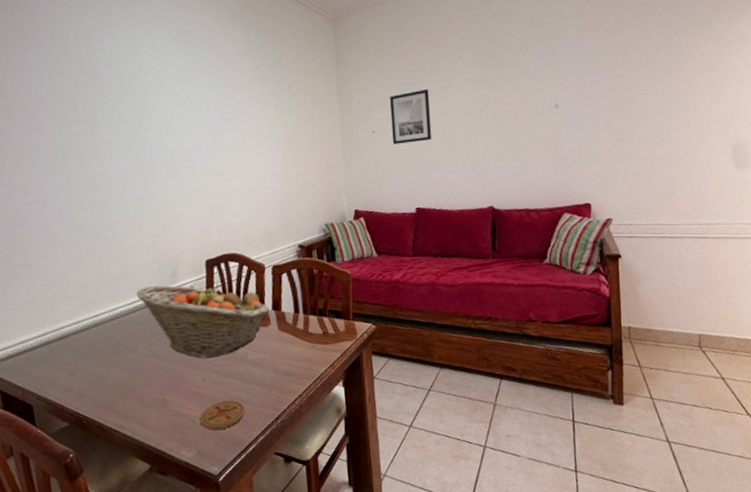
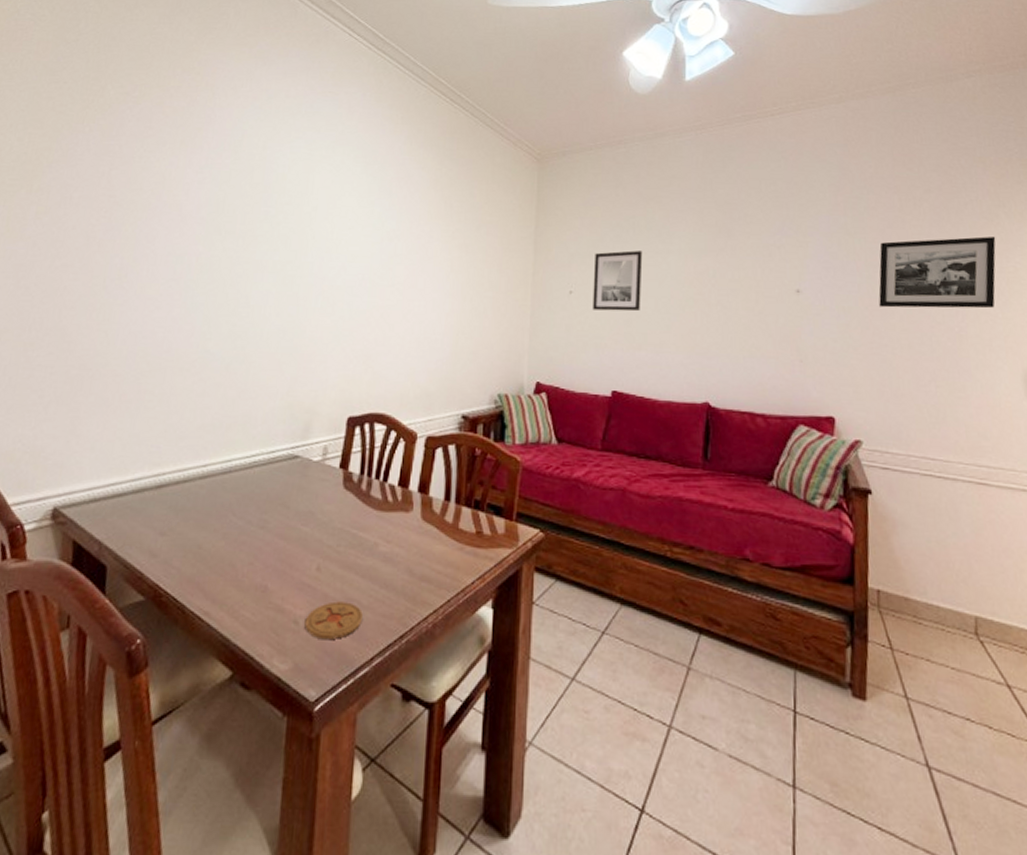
fruit basket: present [136,283,269,359] -> none [258,439,414,542]
picture frame: none [619,40,710,111] -> present [878,236,996,309]

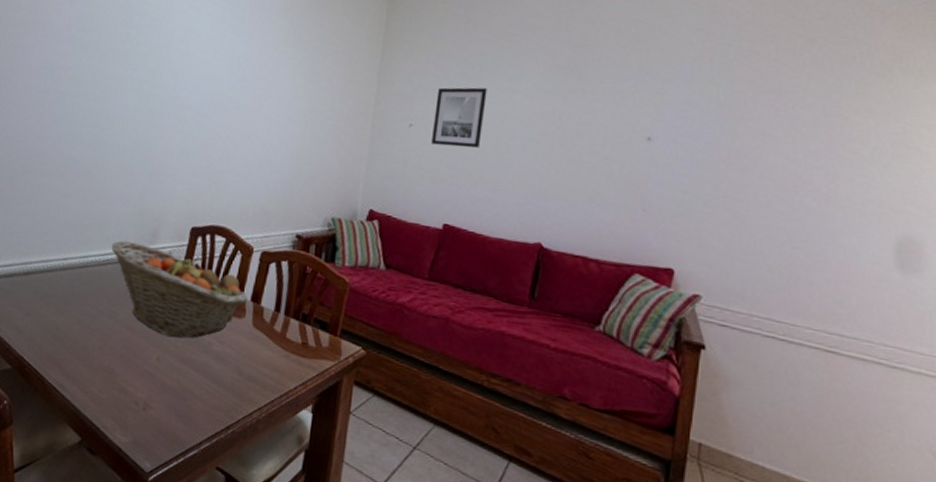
fruit basket: none [258,439,414,542] -> present [111,240,248,339]
coaster: present [304,601,363,639] -> none [144,389,195,422]
picture frame: present [878,236,996,309] -> none [738,93,886,171]

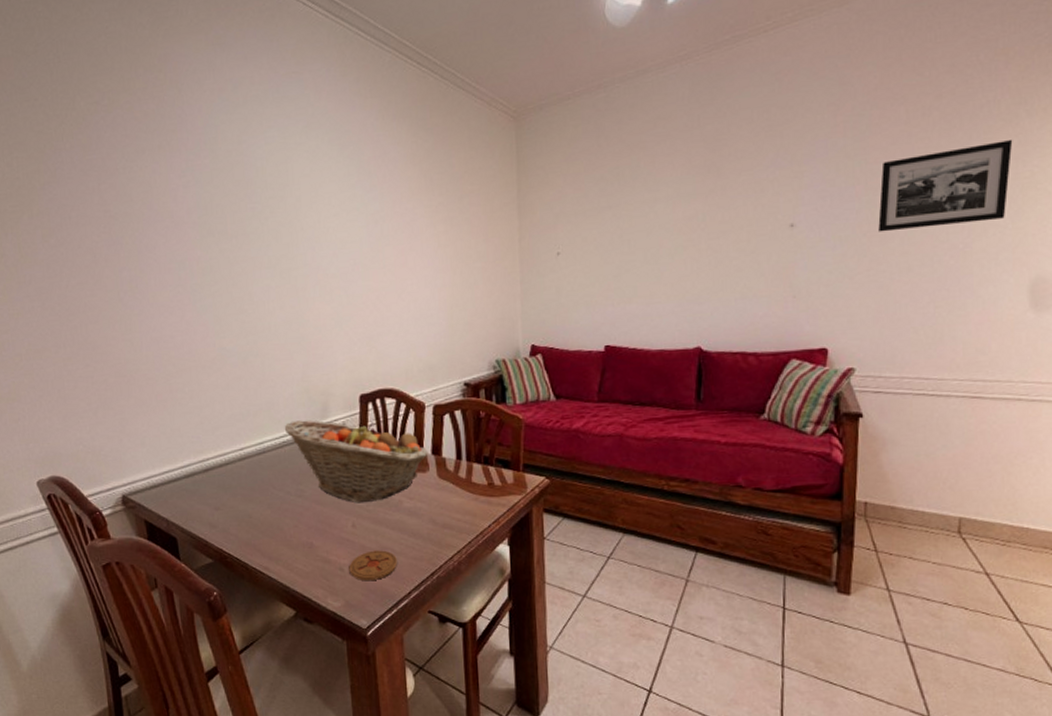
coaster: none [144,389,195,422] -> present [349,550,397,580]
wall art: present [432,87,488,148] -> none [579,202,630,269]
picture frame: none [738,93,886,171] -> present [878,140,1013,232]

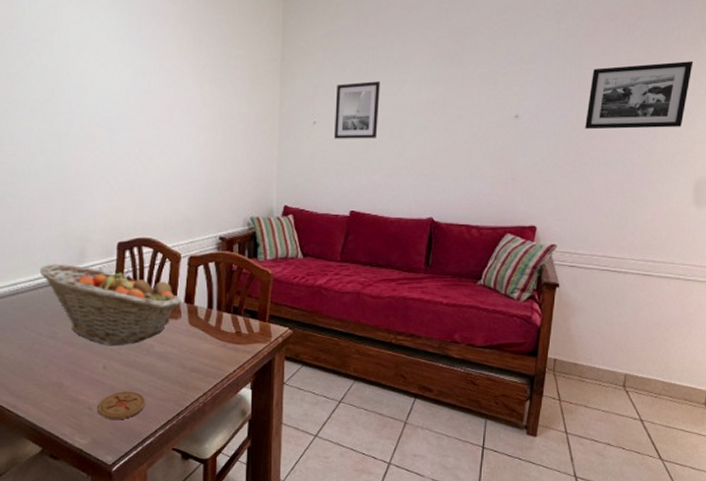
wall art: none [579,202,630,269] -> present [335,81,381,139]

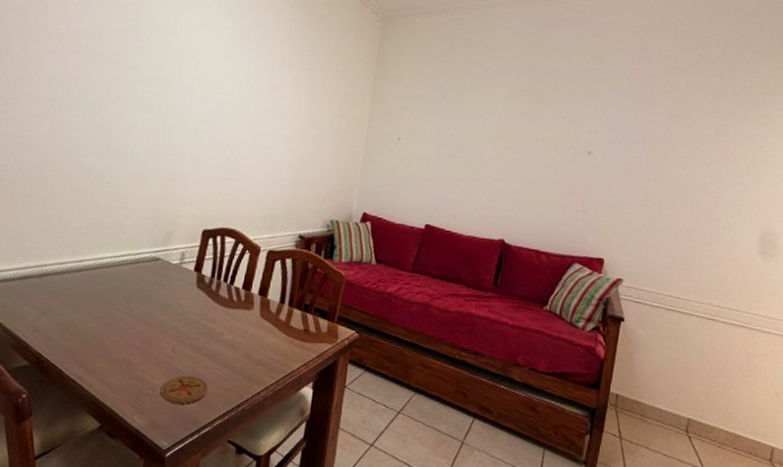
fruit basket: present [39,264,181,346] -> none [126,243,256,330]
wall art: present [335,81,381,139] -> none [417,106,464,159]
picture frame: present [585,61,694,130] -> none [655,117,760,180]

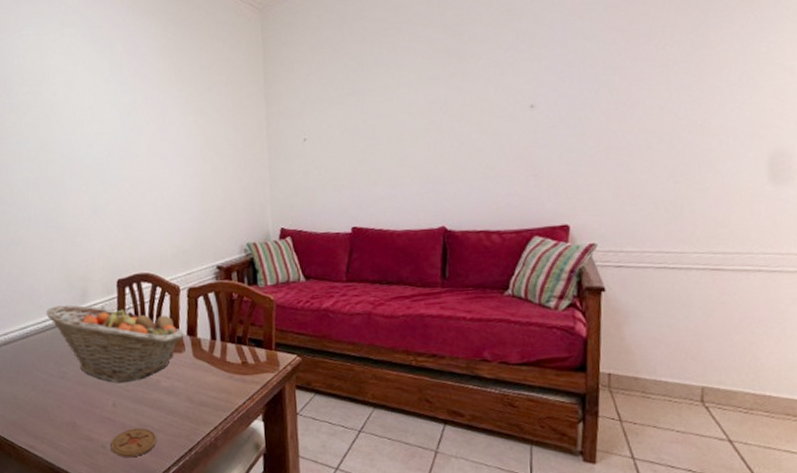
fruit basket: none [126,243,256,330] -> present [46,304,184,384]

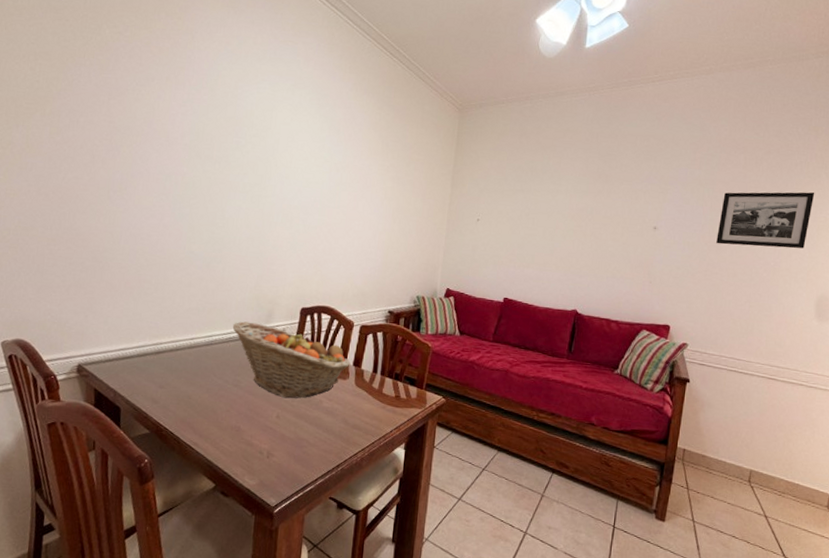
coaster: present [110,428,157,457] -> none [267,440,310,465]
picture frame: none [617,17,749,111] -> present [716,192,815,249]

